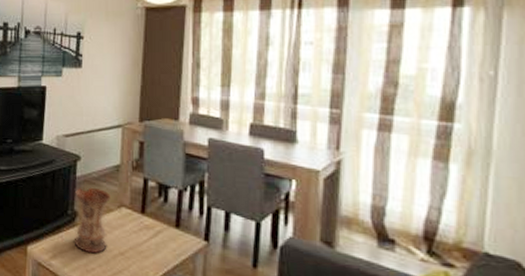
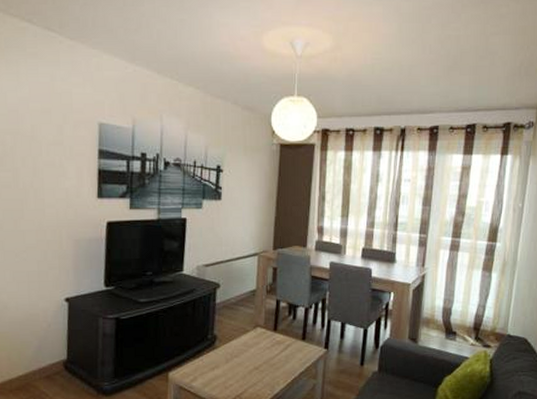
vase: present [74,187,111,254] -> none [213,312,247,372]

